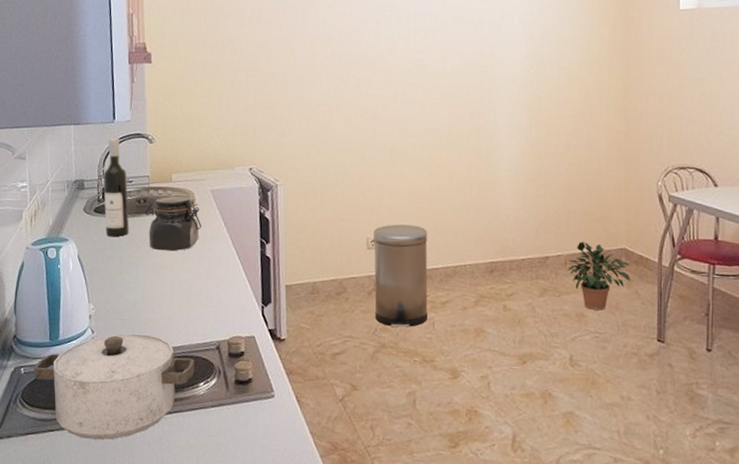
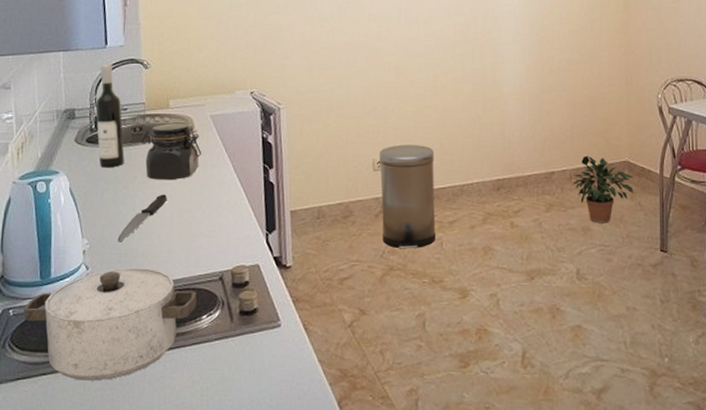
kitchen knife: none [121,264,169,309] -> present [117,194,168,242]

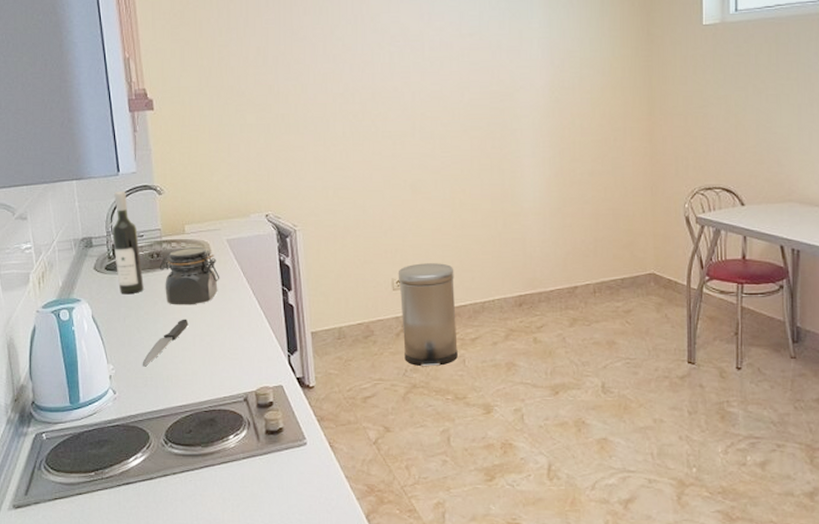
cooking pot: present [23,267,198,381] -> none [55,391,224,499]
potted plant: present [573,155,633,223] -> none [597,269,660,336]

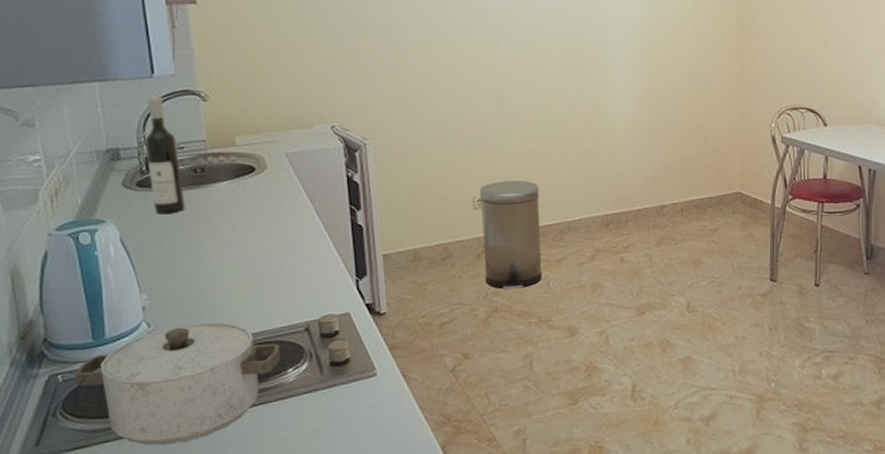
cooking pot: none [55,391,224,499] -> present [74,322,281,445]
kitchen knife: present [142,319,189,367] -> none [183,241,240,296]
jar: present [159,247,220,305] -> none [203,161,278,227]

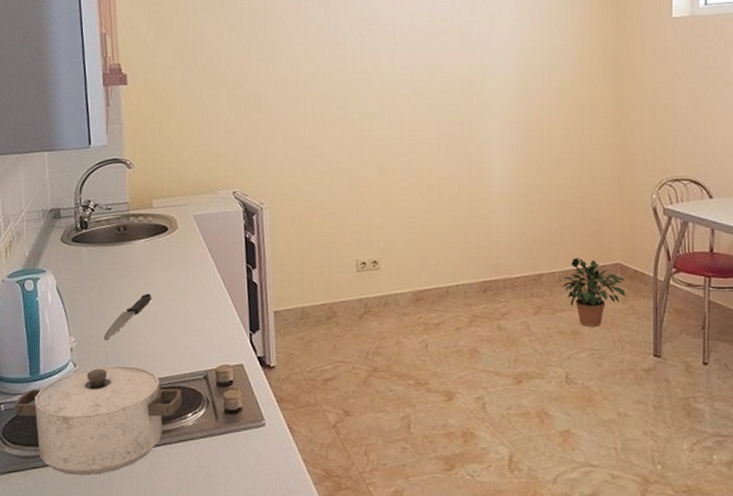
bottle: present [145,95,185,215] -> none [80,163,110,267]
kitchen knife: none [183,241,240,296] -> present [104,293,152,340]
pedal bin: present [479,181,542,290] -> none [362,245,421,351]
potted plant: none [684,187,745,255] -> present [562,257,626,327]

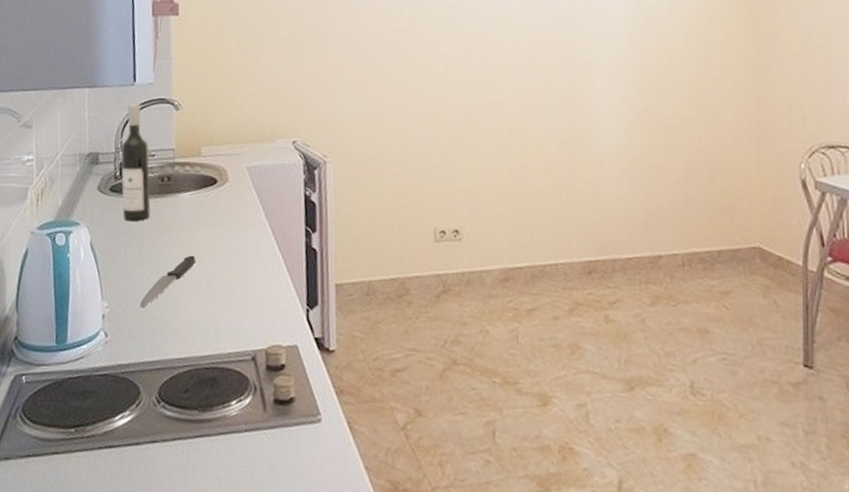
cooking pot: present [14,365,183,475] -> none [36,338,227,467]
bottle: none [80,163,110,267] -> present [121,102,151,222]
potted plant: present [562,257,626,327] -> none [686,237,767,325]

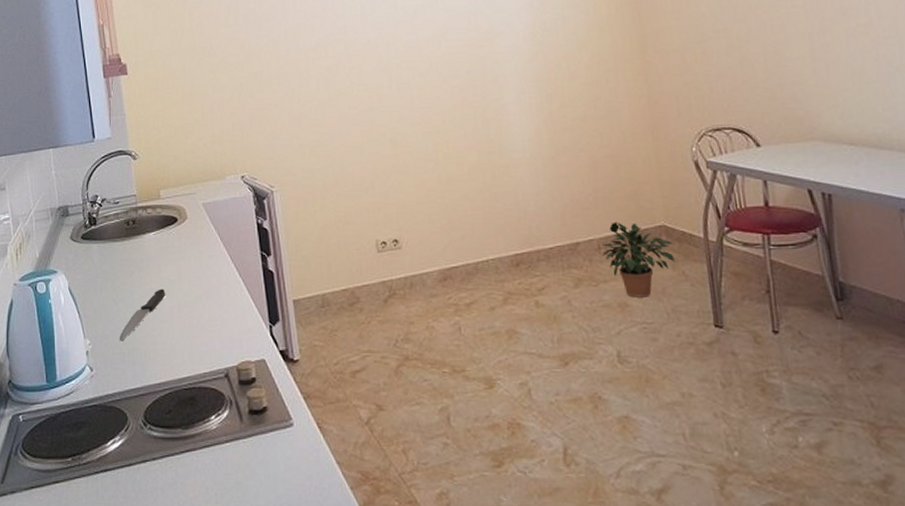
bottle: present [121,102,151,222] -> none [88,157,120,264]
potted plant: none [686,237,767,325] -> present [602,221,675,298]

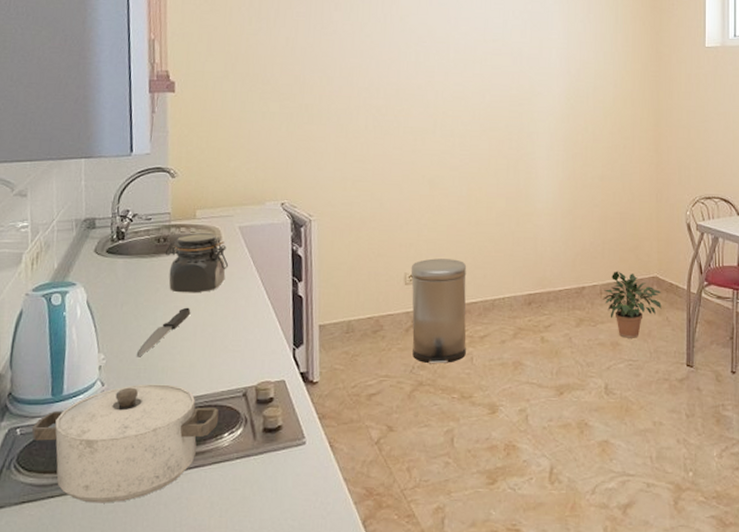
cooking pot: none [32,367,204,488] -> present [31,384,219,503]
jar: none [135,213,197,275] -> present [165,233,229,293]
pedal bin: none [382,221,453,337] -> present [410,258,467,365]

